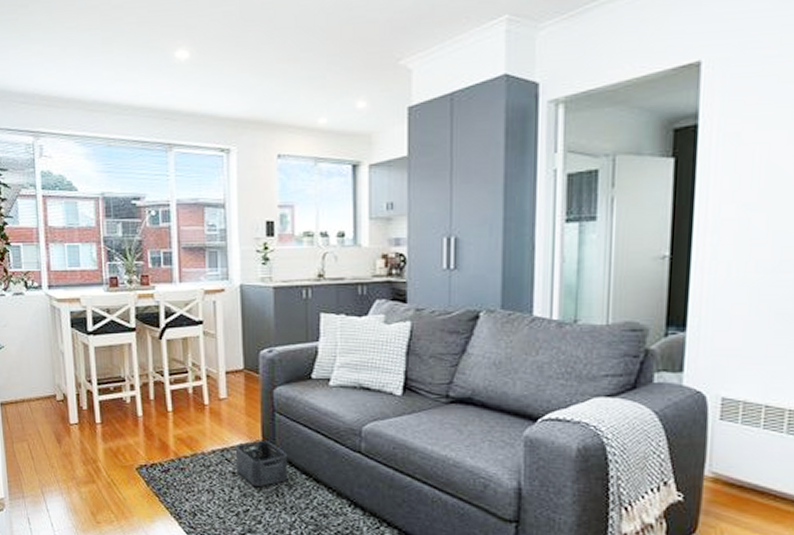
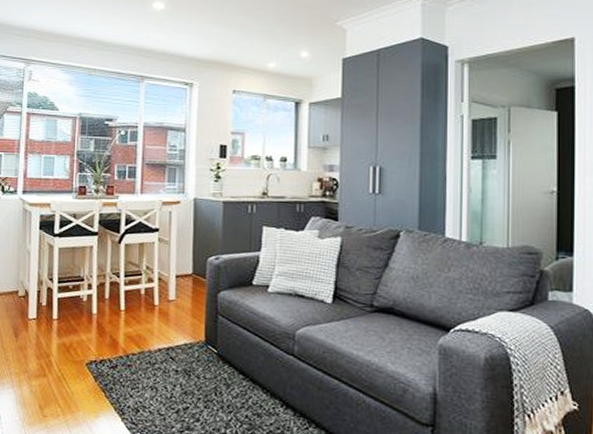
storage bin: present [236,440,289,486] -> none [180,340,228,385]

